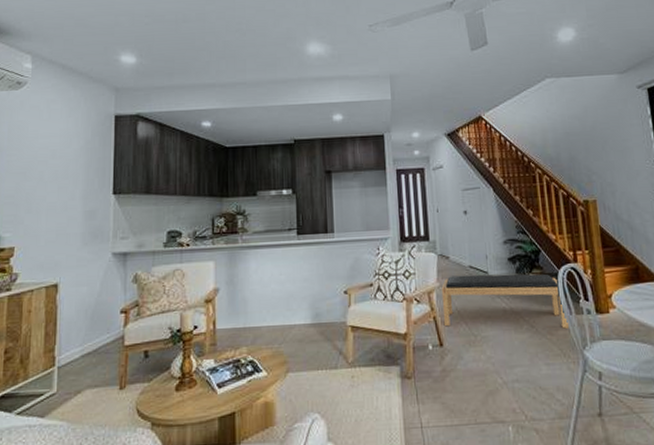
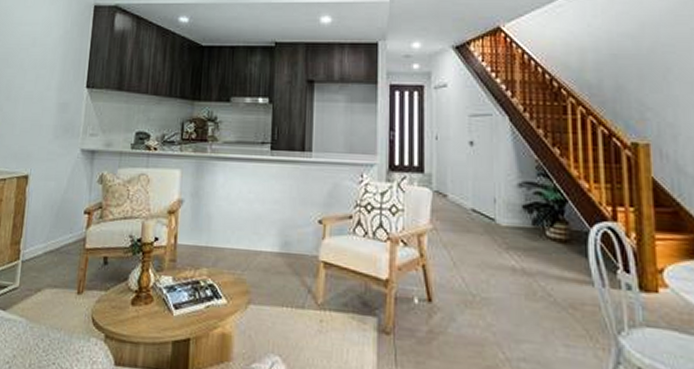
bench: present [441,274,570,329] -> none [434,218,601,304]

